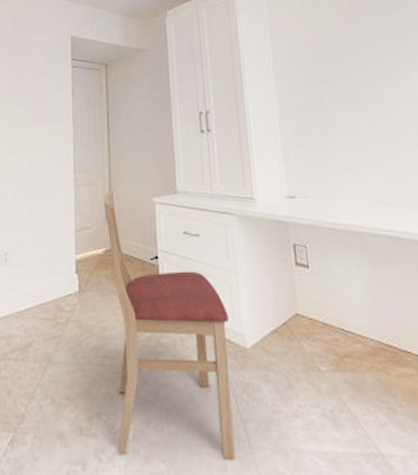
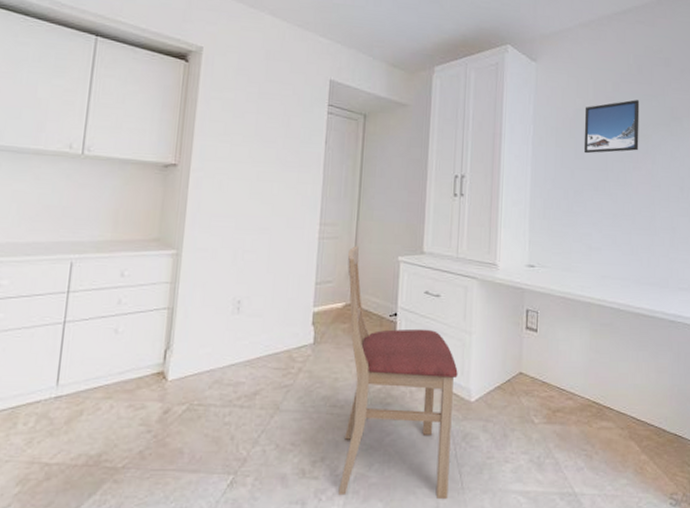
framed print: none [324,15,390,76] -> present [583,99,640,154]

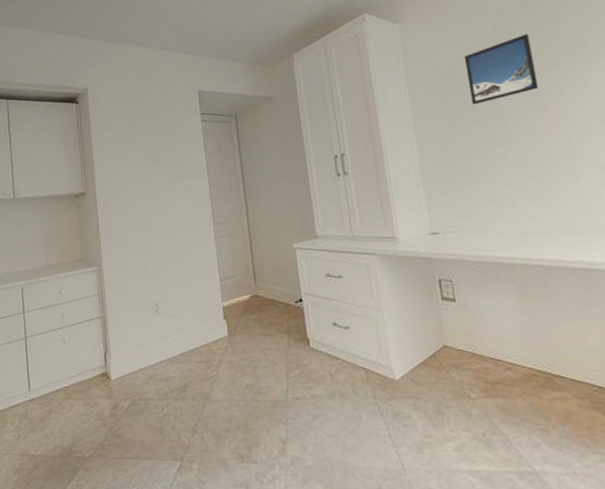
chair: present [338,246,458,500] -> none [243,240,390,481]

